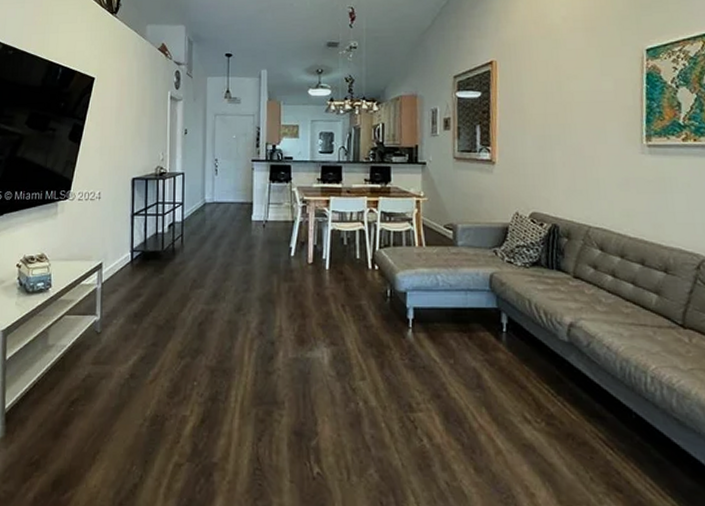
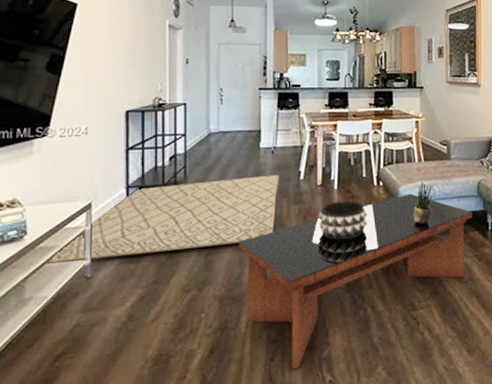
rug: none [68,249,270,317] -> present [49,174,279,263]
coffee table: none [229,281,483,454] -> present [238,193,473,370]
decorative bowl: none [308,282,362,325] -> present [317,200,368,240]
potted plant: none [412,268,435,317] -> present [413,181,433,224]

